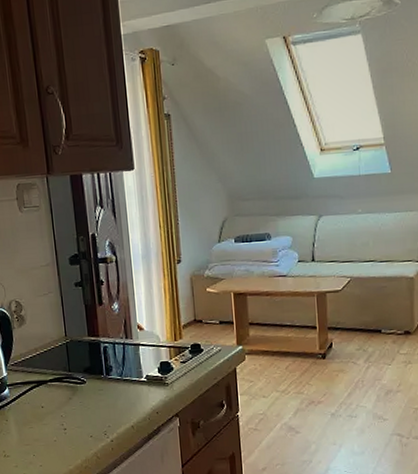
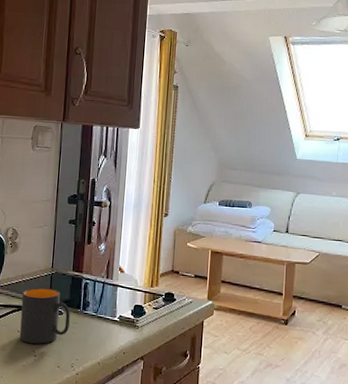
mug: none [39,358,95,418] -> present [19,287,70,344]

